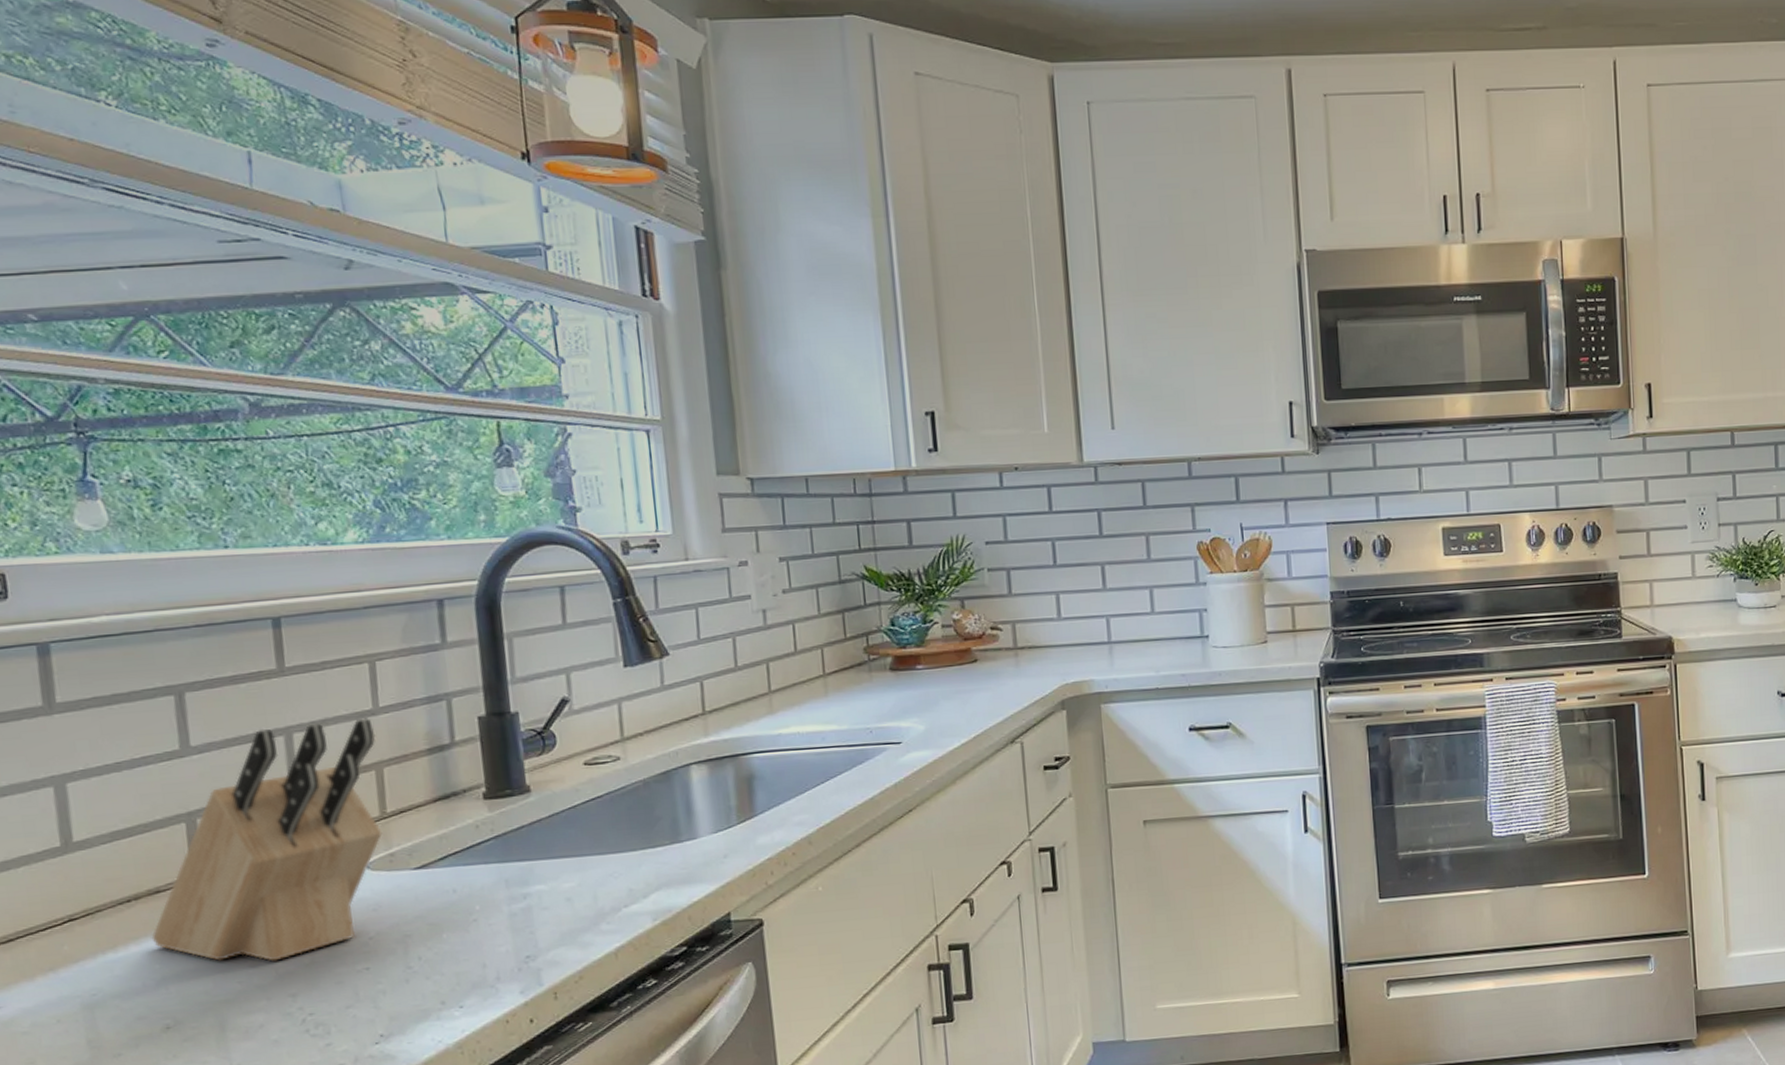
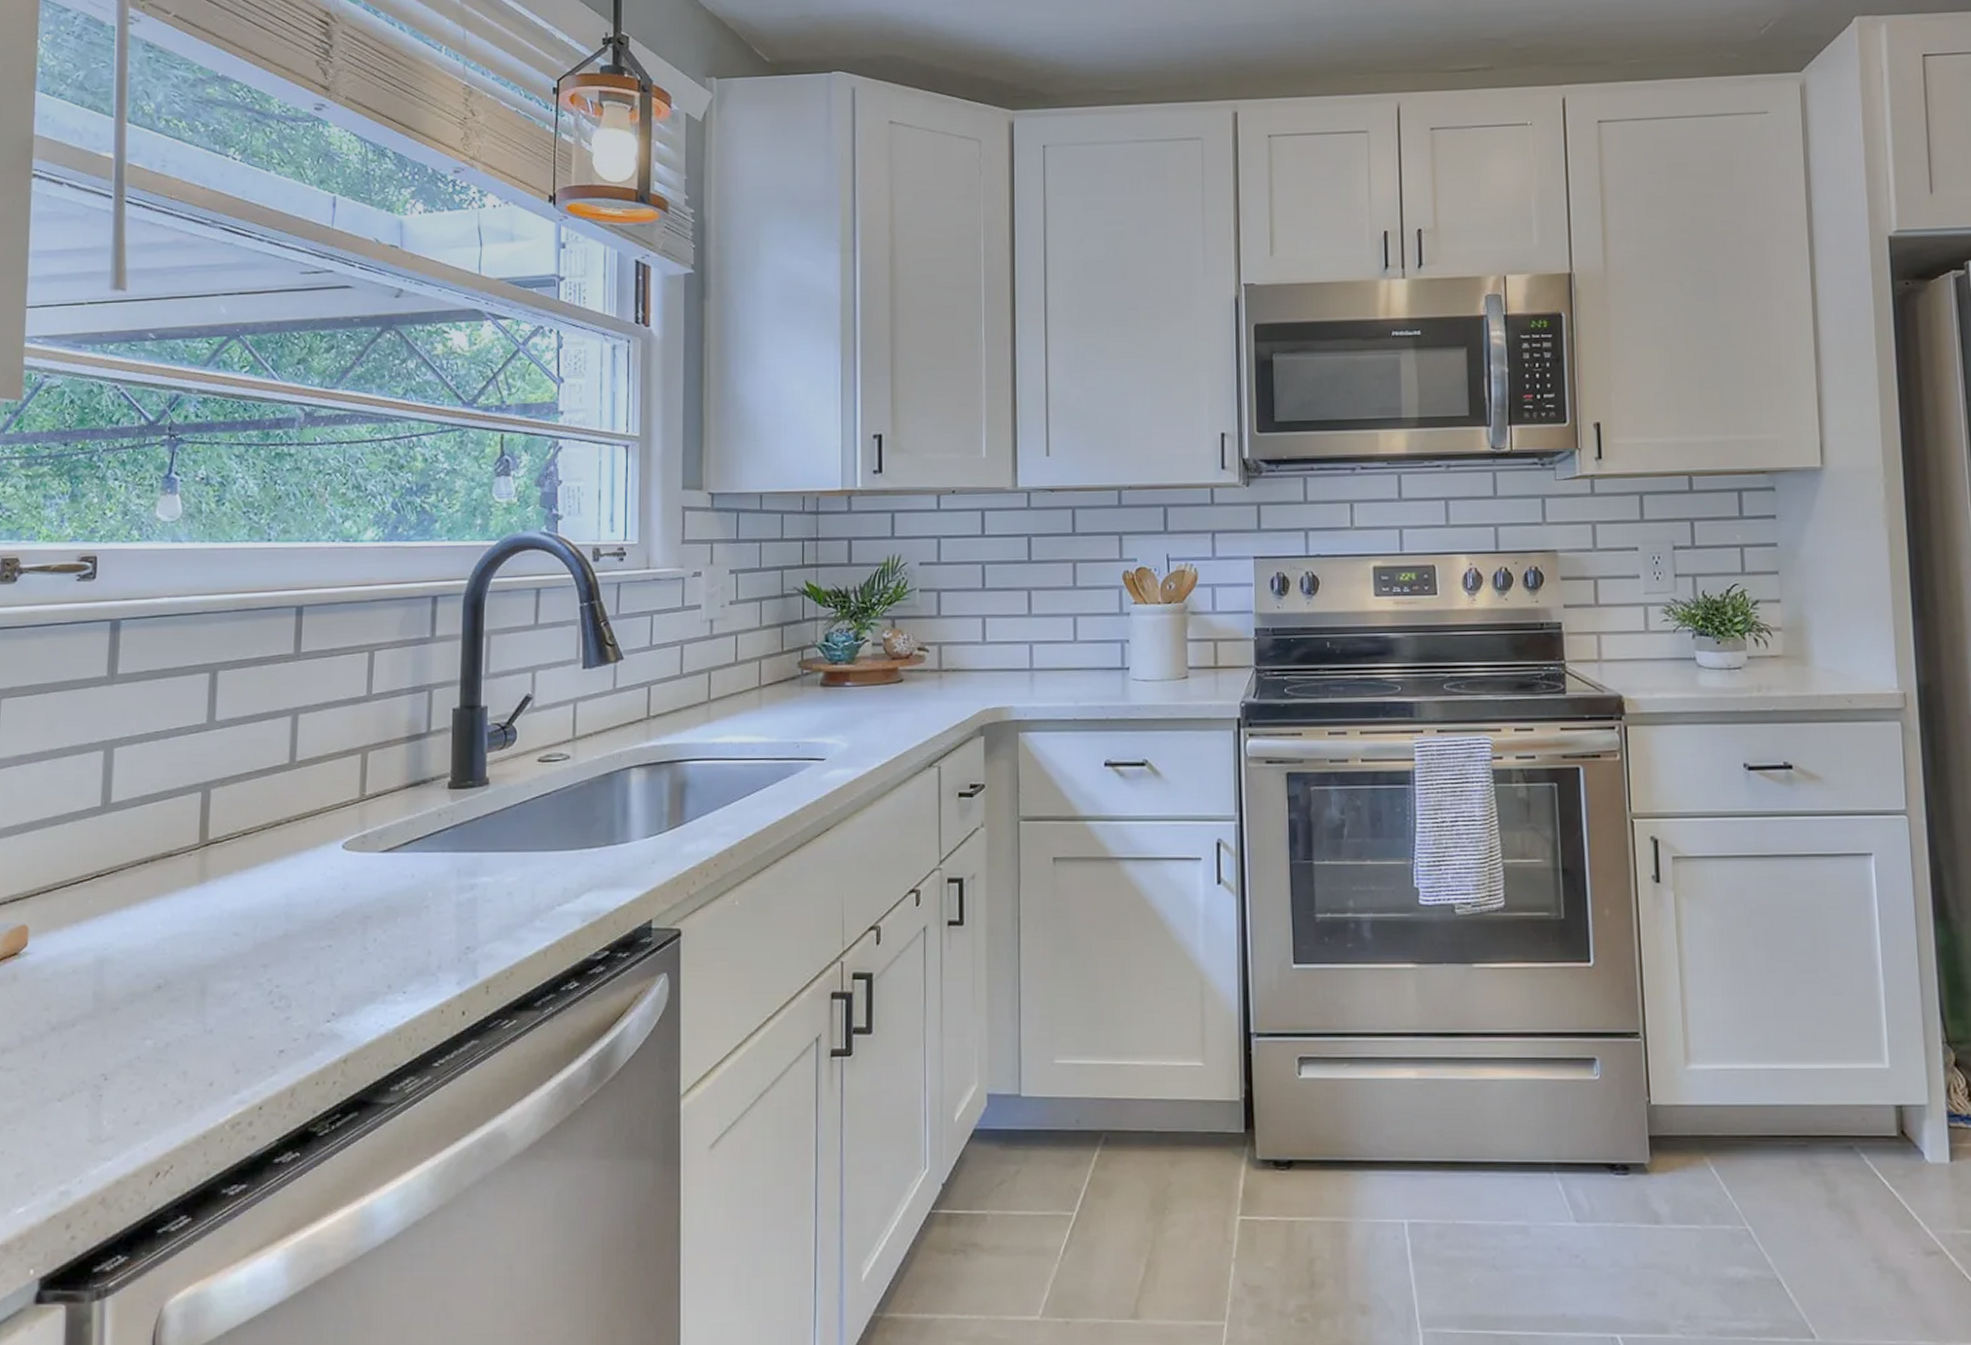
knife block: present [151,718,383,961] -> none [159,704,366,931]

